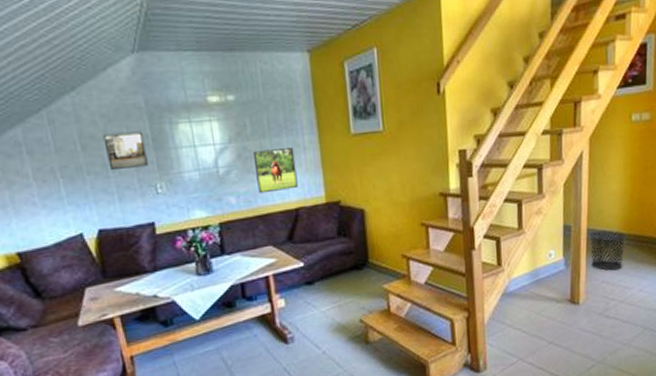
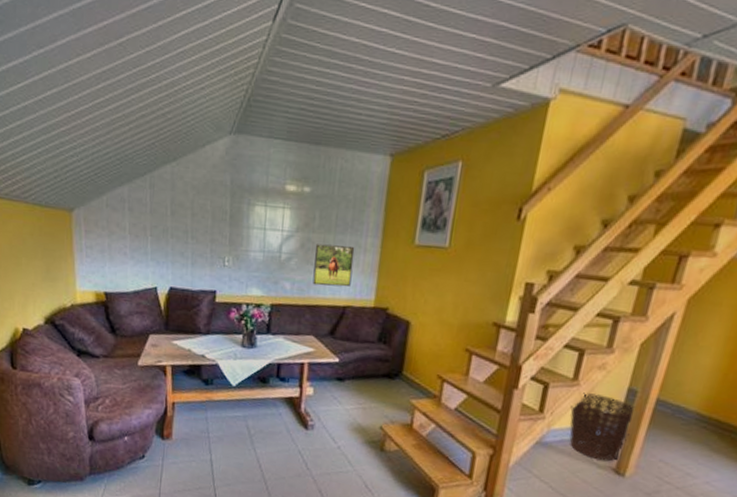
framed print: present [103,131,148,170] -> none [189,204,224,240]
basket: none [523,236,574,296] -> present [569,393,635,462]
waste bin: present [589,230,626,271] -> none [651,404,706,453]

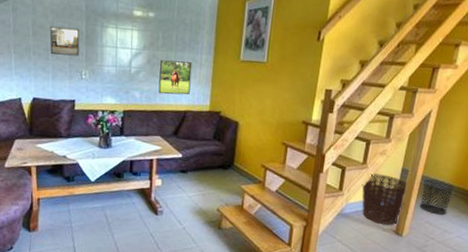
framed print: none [189,204,224,240] -> present [49,26,80,56]
waste bin: none [651,404,706,453] -> present [419,179,456,215]

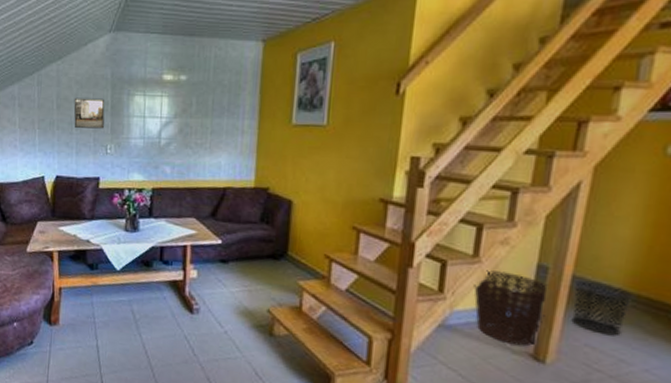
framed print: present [158,59,193,95] -> none [192,128,233,169]

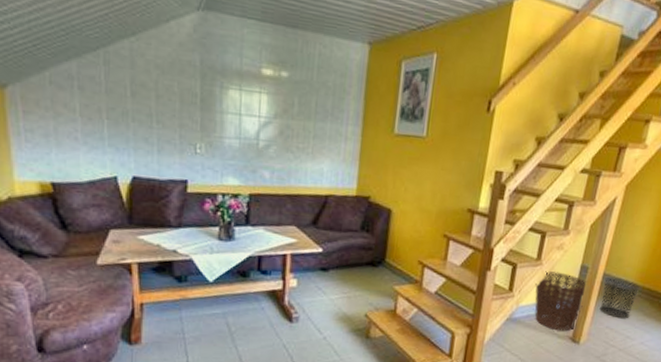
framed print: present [74,97,105,129] -> none [153,85,193,125]

